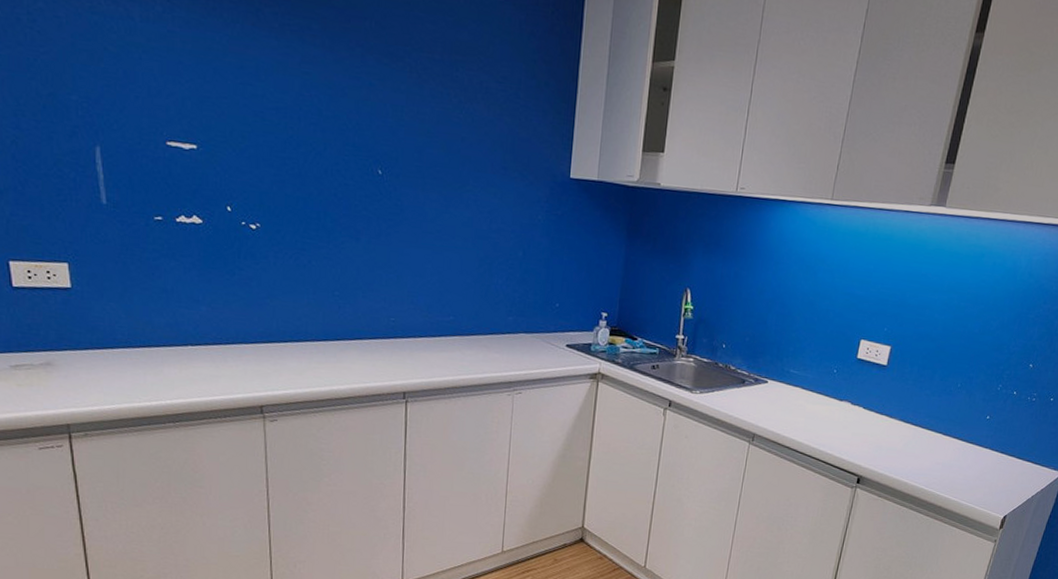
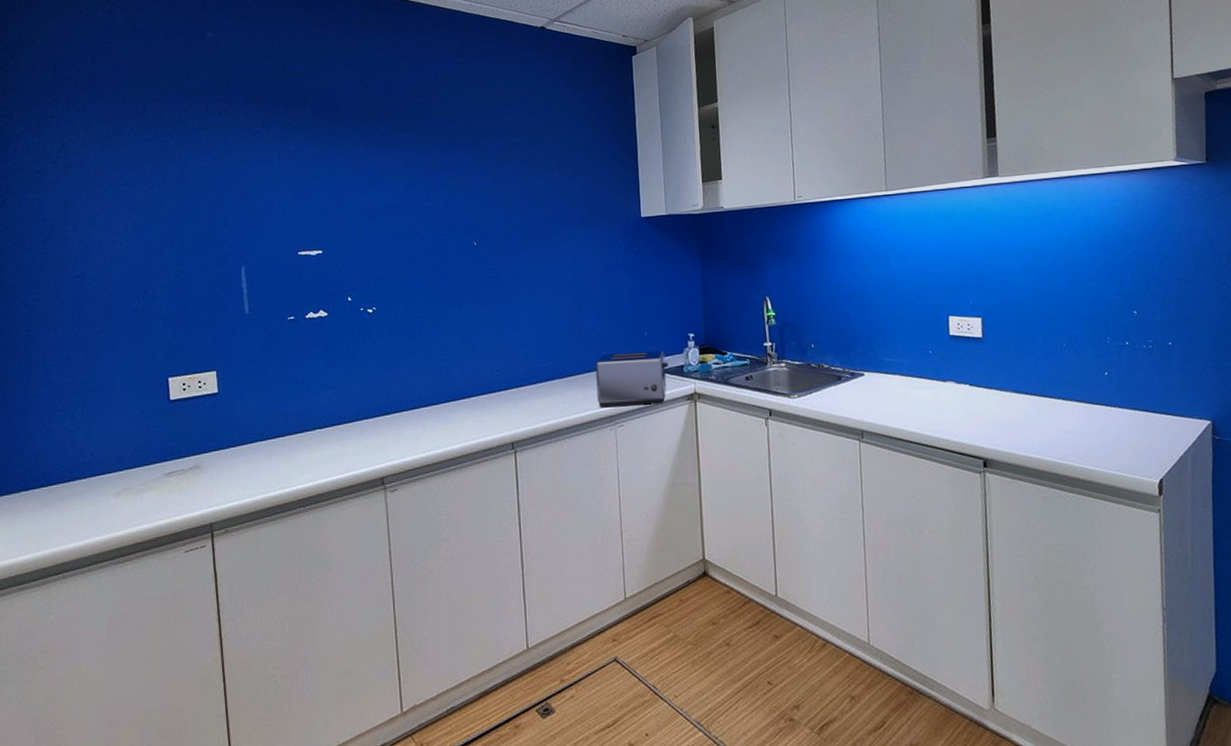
toaster: none [498,318,576,378] -> present [595,350,668,408]

